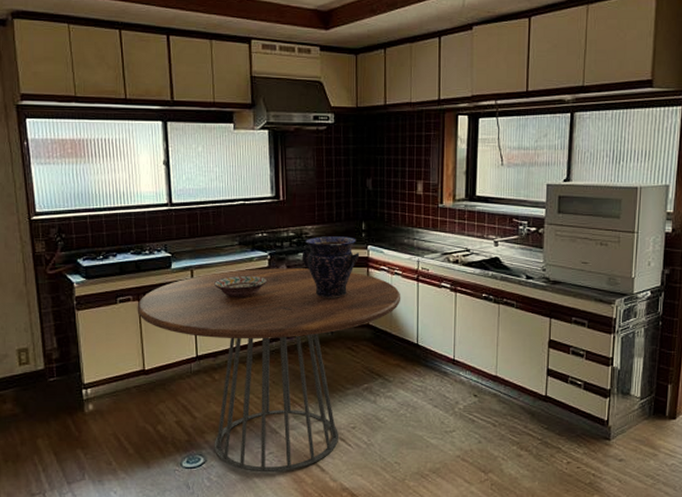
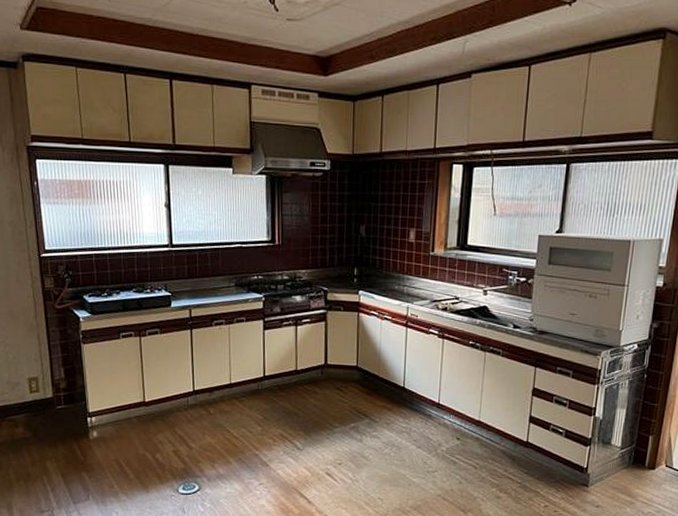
dining table: present [137,268,401,473] -> none [138,309,390,502]
decorative bowl: present [213,275,268,297] -> none [210,316,262,337]
vase: present [301,236,360,298] -> none [295,280,351,341]

